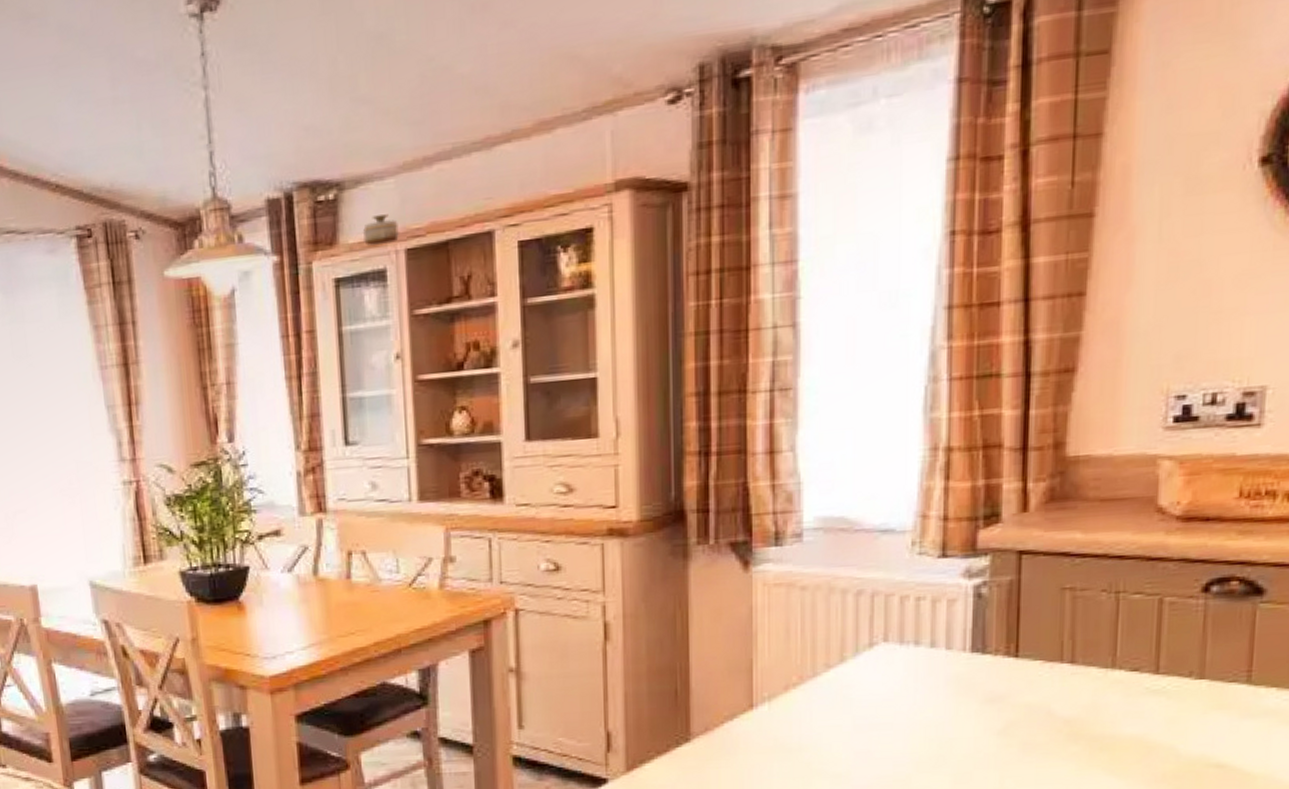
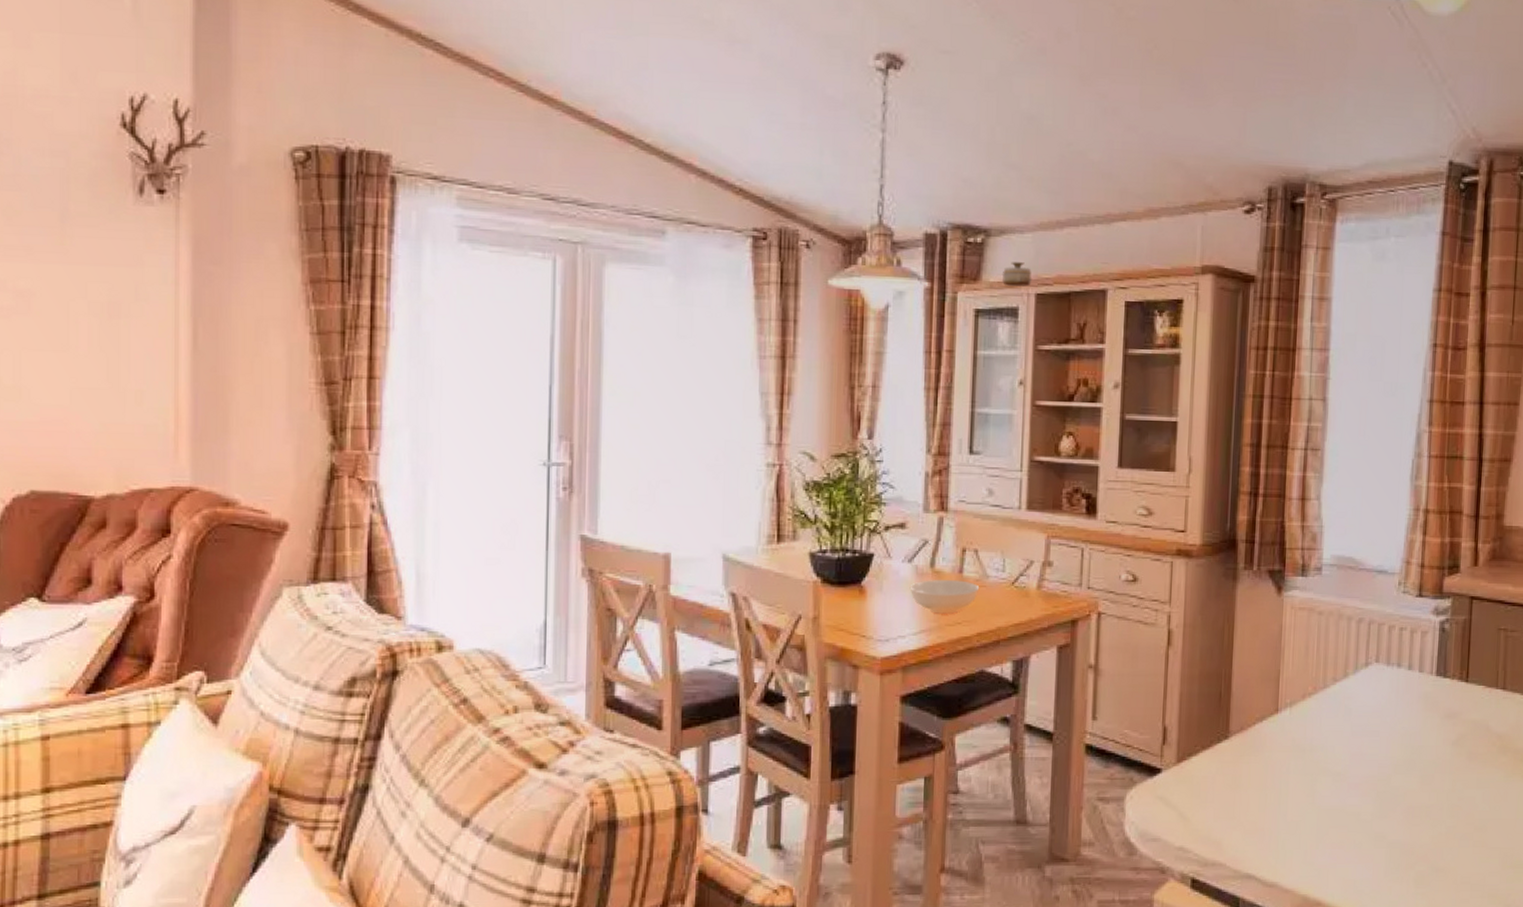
bowl: none [292,586,372,625] -> present [909,580,980,614]

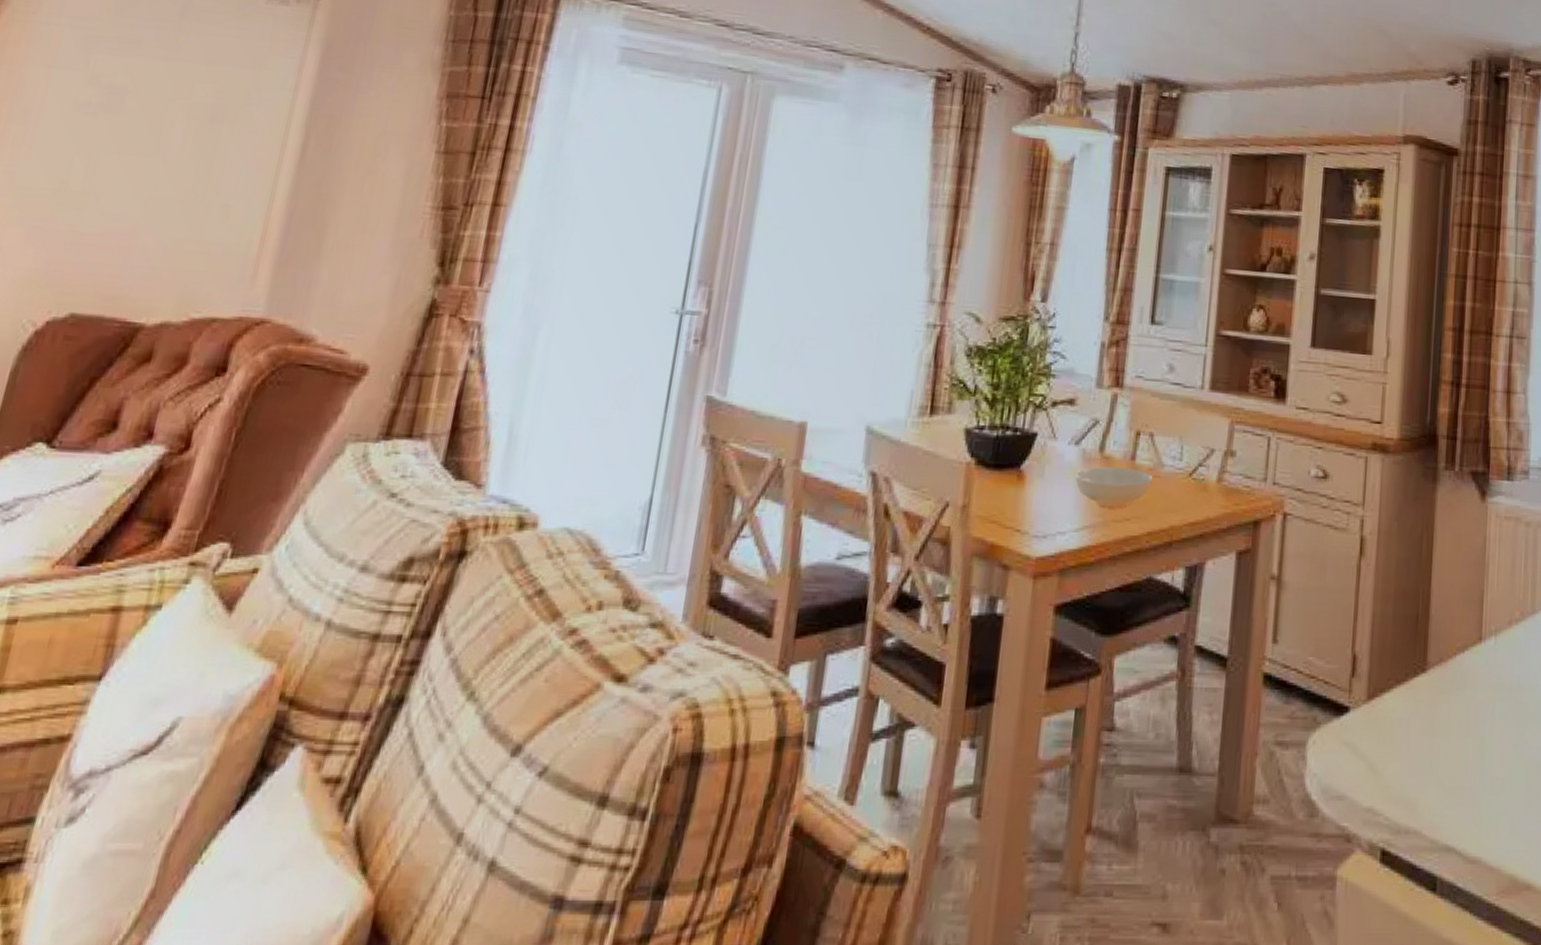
decorative jar: present [1002,262,1032,287] -> none [1196,119,1228,147]

